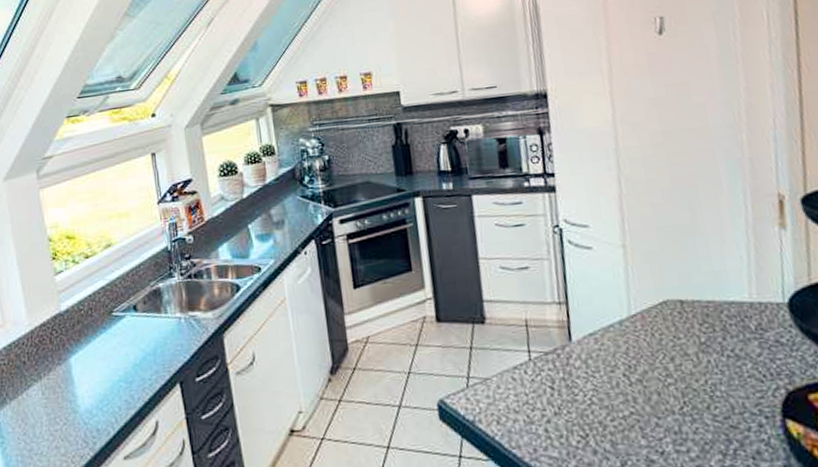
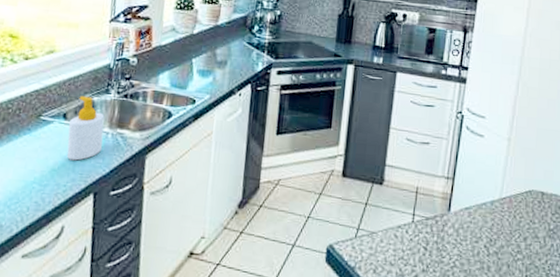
soap bottle: none [141,284,179,352] -> present [66,96,105,161]

